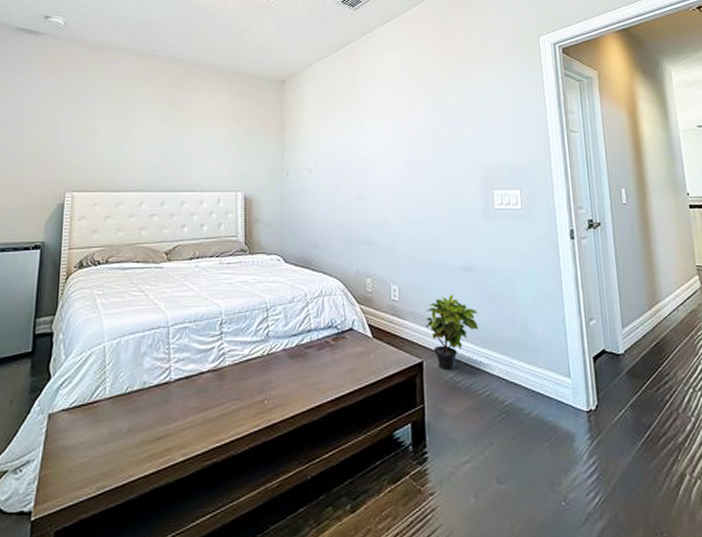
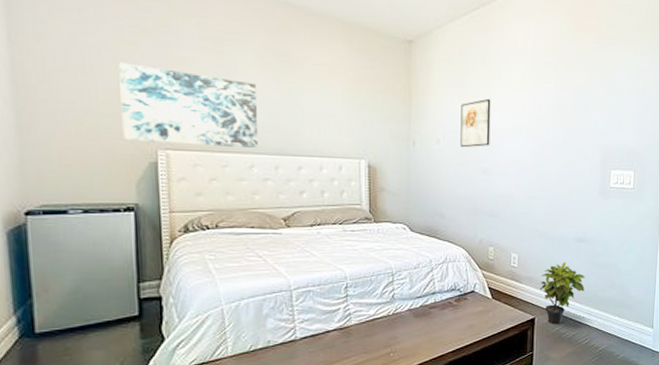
wall art: none [40,120,149,187] -> present [119,62,259,148]
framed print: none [331,126,362,175] -> present [460,98,491,148]

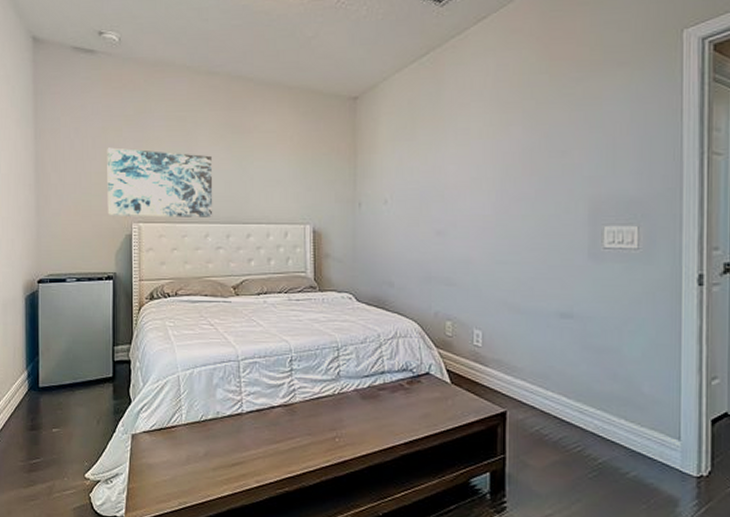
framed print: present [460,98,491,148] -> none [410,150,445,207]
potted plant: present [540,261,585,324] -> none [512,342,573,422]

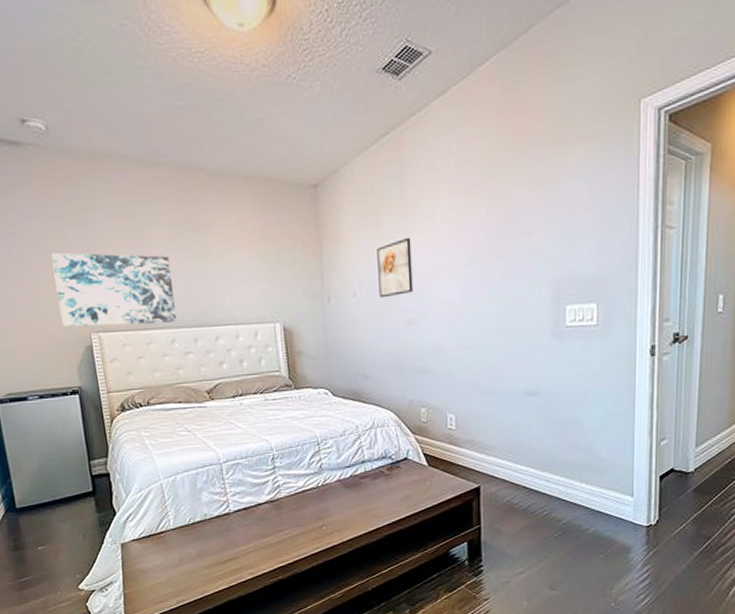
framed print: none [410,150,445,207] -> present [377,237,413,298]

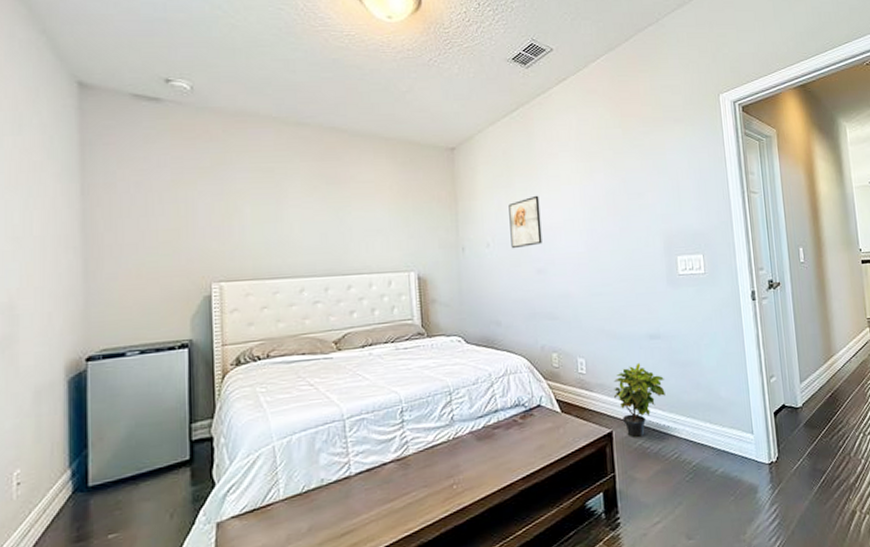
wall art: present [51,252,178,328] -> none [178,202,309,277]
potted plant: none [484,420,539,493] -> present [613,362,665,437]

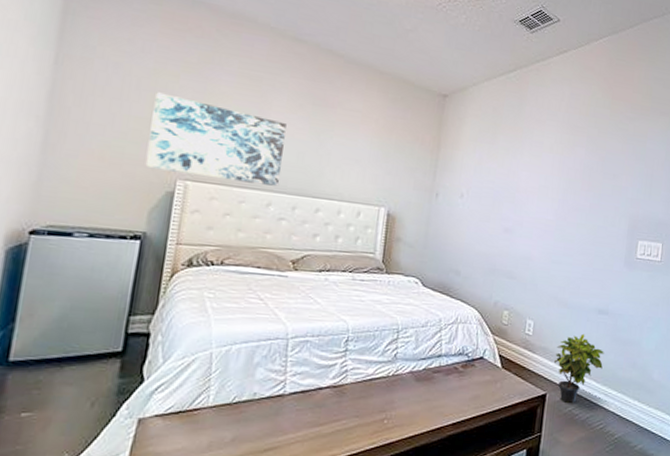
wall art: none [178,202,309,277] -> present [145,92,286,186]
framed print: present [508,195,543,249] -> none [484,157,520,205]

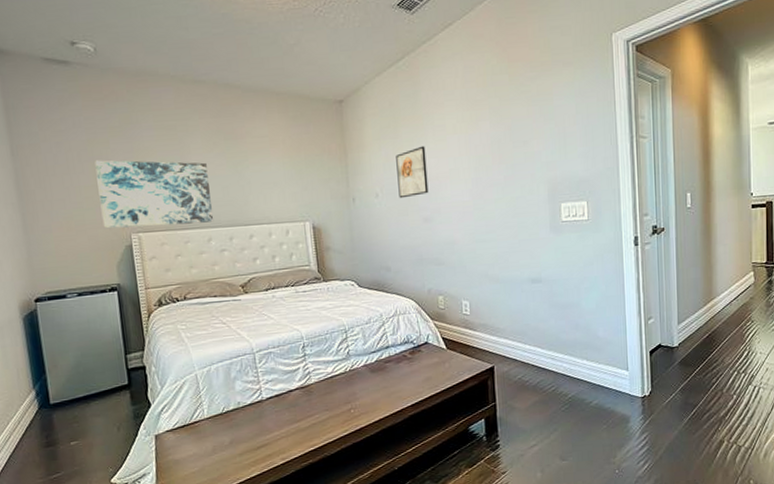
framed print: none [484,157,520,205] -> present [396,145,429,199]
potted plant: present [554,333,604,403] -> none [495,305,545,372]

